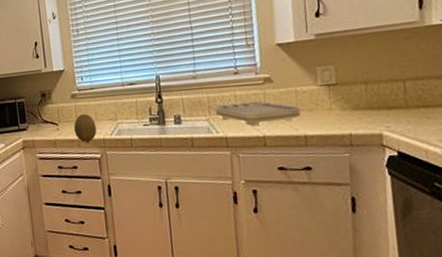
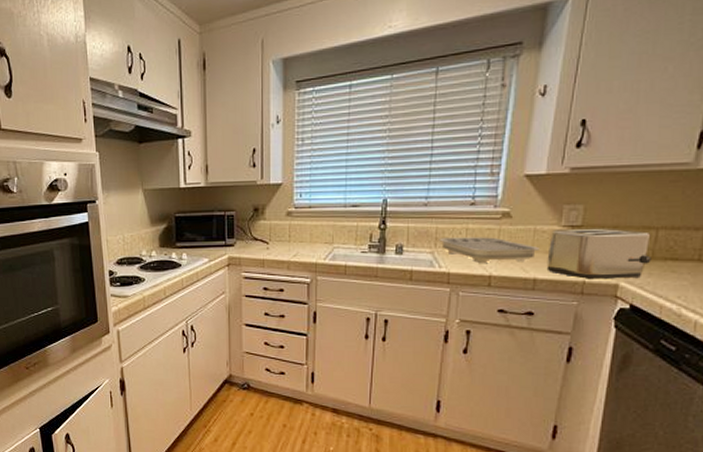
fruit: present [73,114,97,142] -> none [285,234,310,265]
toaster: none [310,83,406,133] -> present [546,228,652,280]

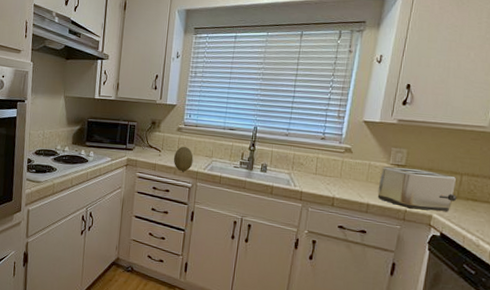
fruit: none [285,234,310,265] -> present [173,146,194,172]
dish rack: present [438,237,539,263] -> none [295,162,372,190]

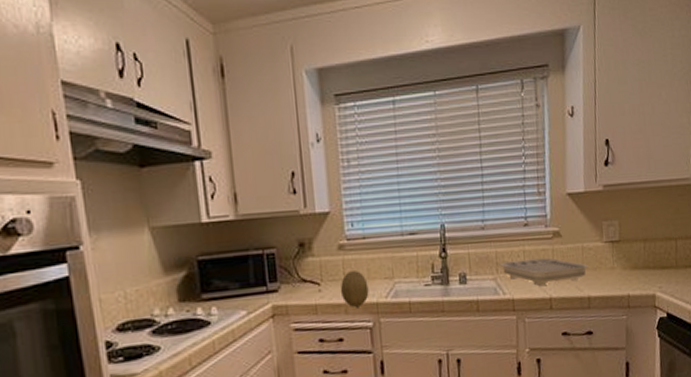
dish rack: none [295,162,372,190] -> present [499,258,589,286]
toaster: present [377,166,457,213] -> none [596,241,676,294]

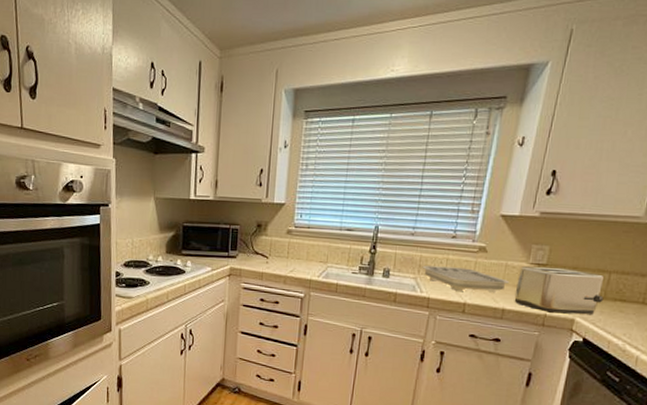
fruit: present [340,270,369,307] -> none [282,252,306,280]
toaster: none [596,241,676,294] -> present [514,266,605,316]

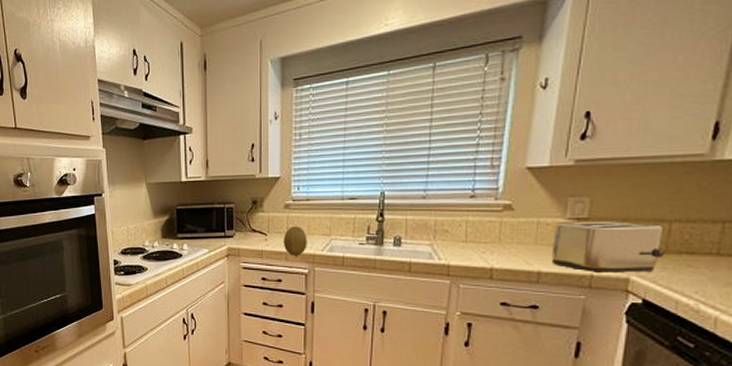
fruit: none [282,252,306,280] -> present [283,226,307,256]
dish rack: present [422,265,509,293] -> none [438,229,543,255]

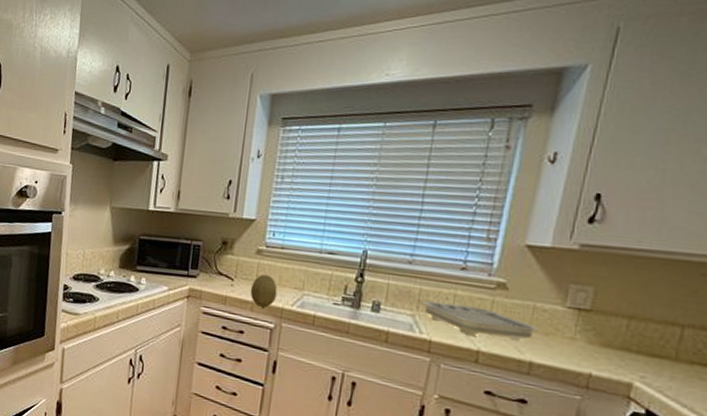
dish rack: none [438,229,543,255] -> present [421,300,538,342]
toaster: present [551,220,665,274] -> none [545,310,675,381]

